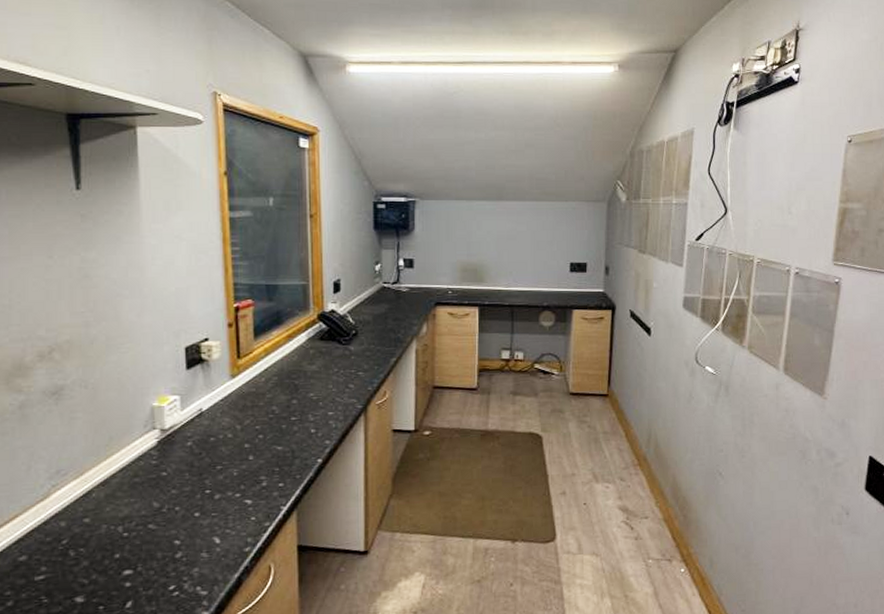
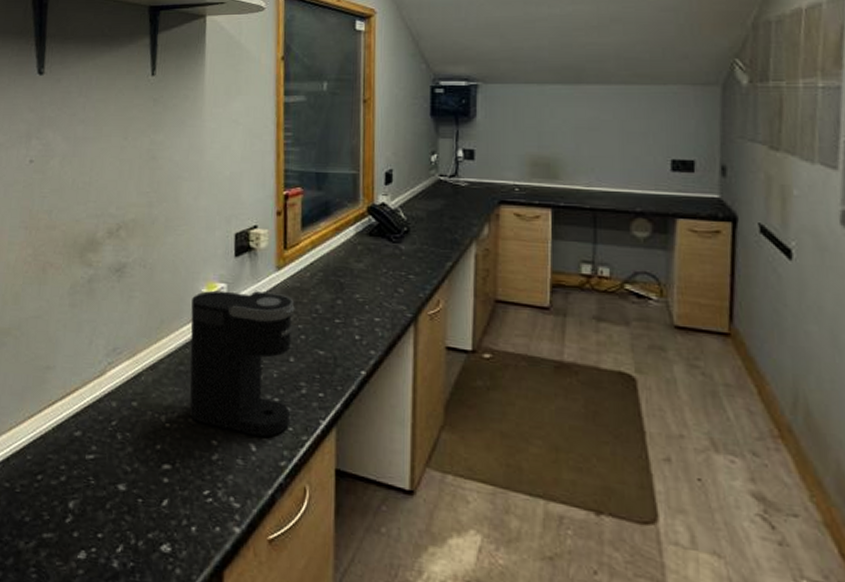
coffee maker: none [143,399,252,530] -> present [189,290,295,437]

